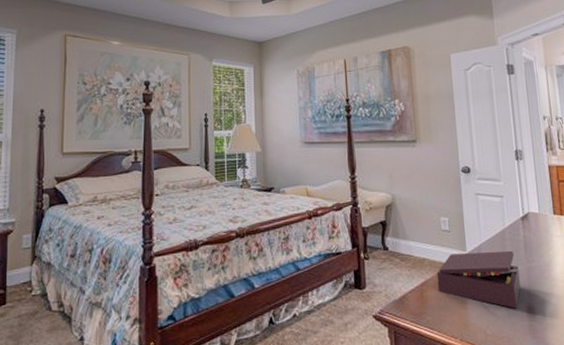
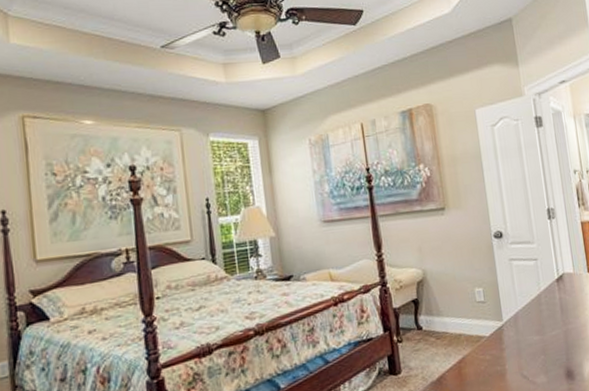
jewelry box: present [437,250,521,309] -> none [474,314,559,374]

